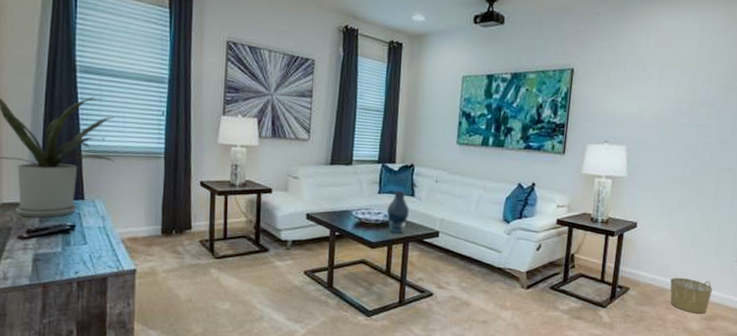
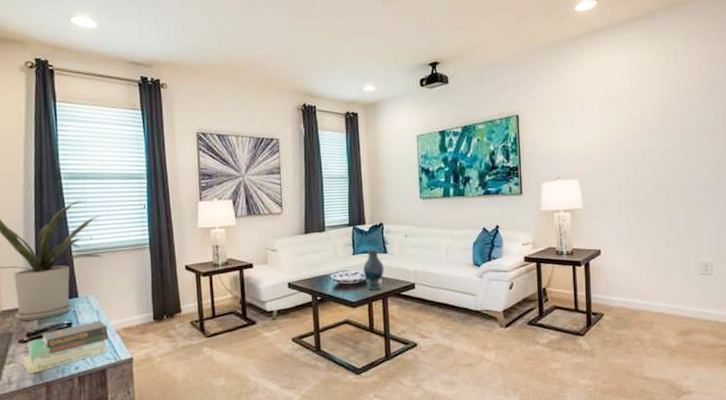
books: none [20,226,113,272] -> present [22,320,109,374]
basket: present [670,277,713,314] -> none [642,296,684,330]

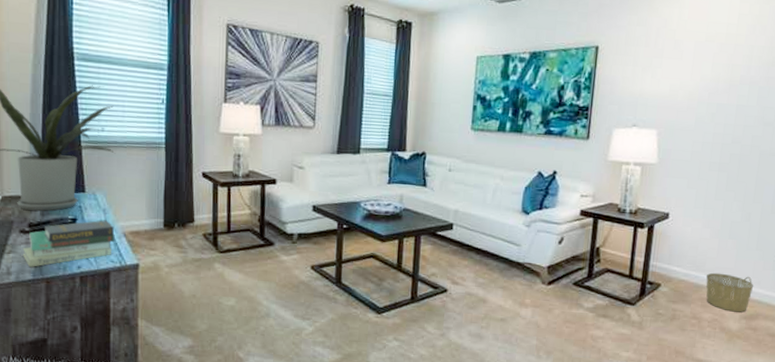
vase: present [362,249,385,291] -> none [396,180,422,226]
basket: none [642,296,684,330] -> present [706,272,754,313]

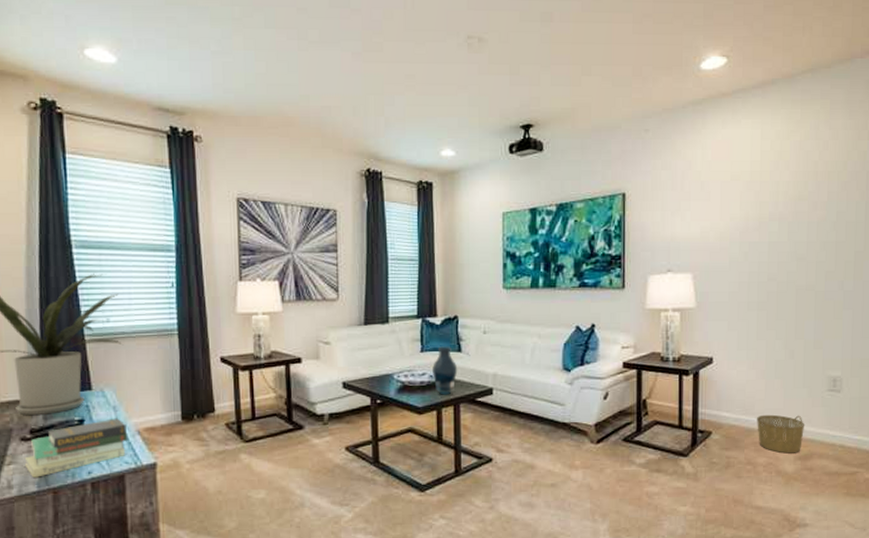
vase: none [396,180,422,226] -> present [431,346,458,395]

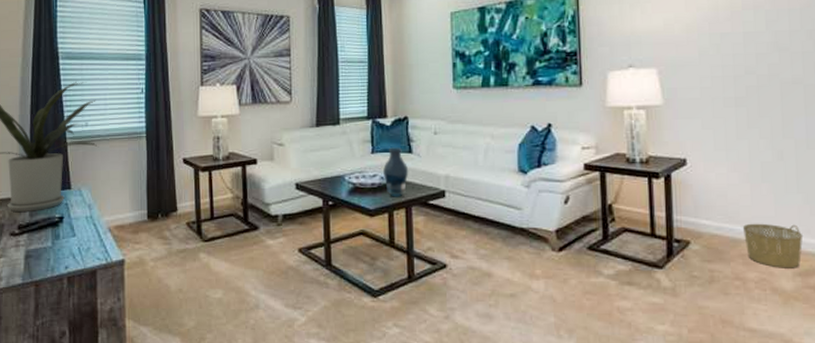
books: present [24,418,128,478] -> none [12,216,100,271]

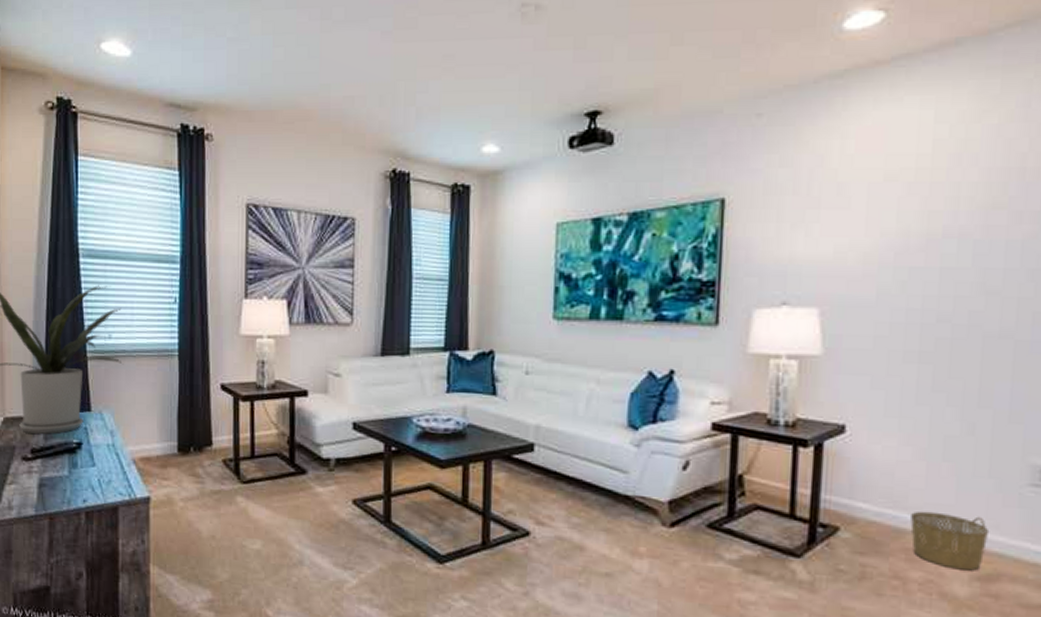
vase: present [382,147,409,197] -> none [458,387,491,448]

